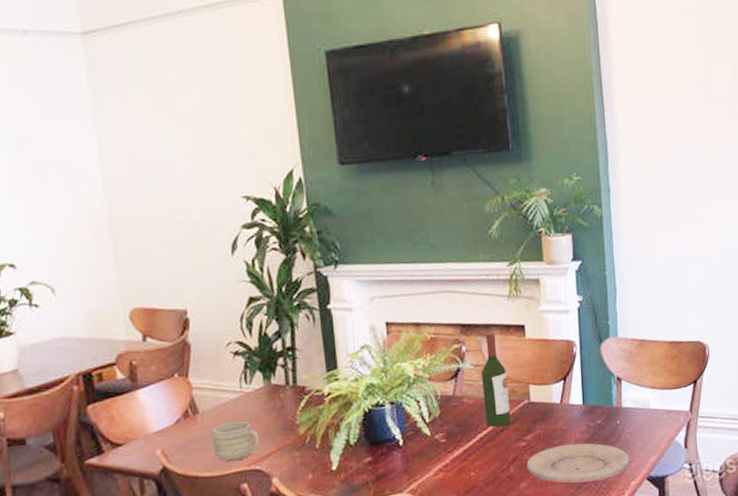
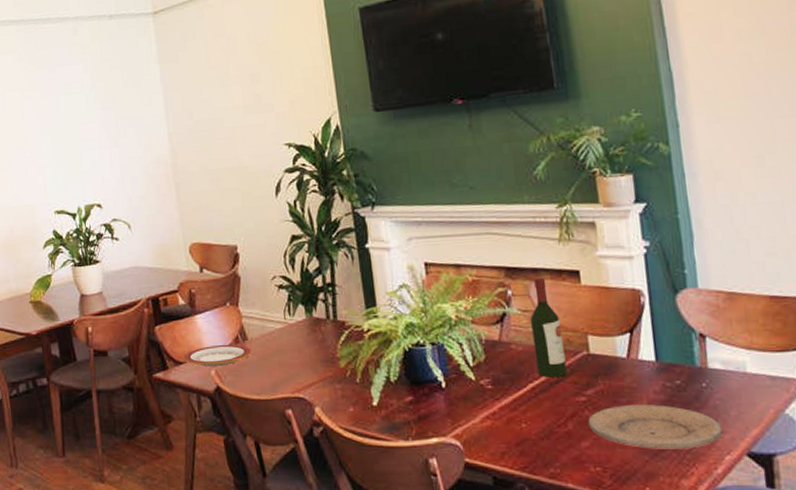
plate: none [121,419,204,447] -> present [182,344,252,367]
mug: present [212,421,260,462] -> none [259,350,303,388]

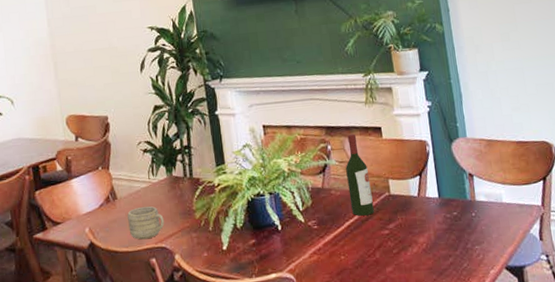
plate: present [182,344,252,367] -> none [60,203,121,225]
mug: none [259,350,303,388] -> present [127,206,164,240]
plate: present [588,405,723,449] -> none [390,232,488,269]

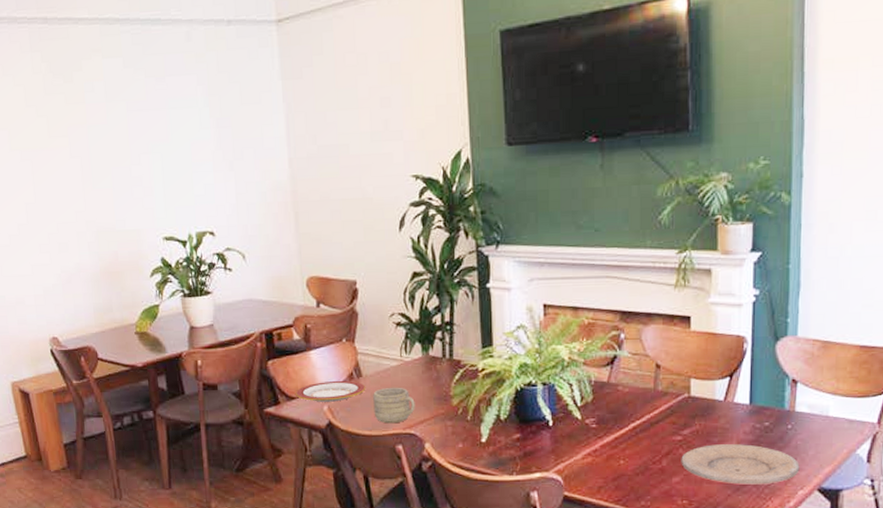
plate: none [60,203,121,225] -> present [295,380,366,402]
wine bottle: present [346,133,374,216] -> none [639,322,668,418]
plate: none [390,232,488,269] -> present [681,444,800,485]

